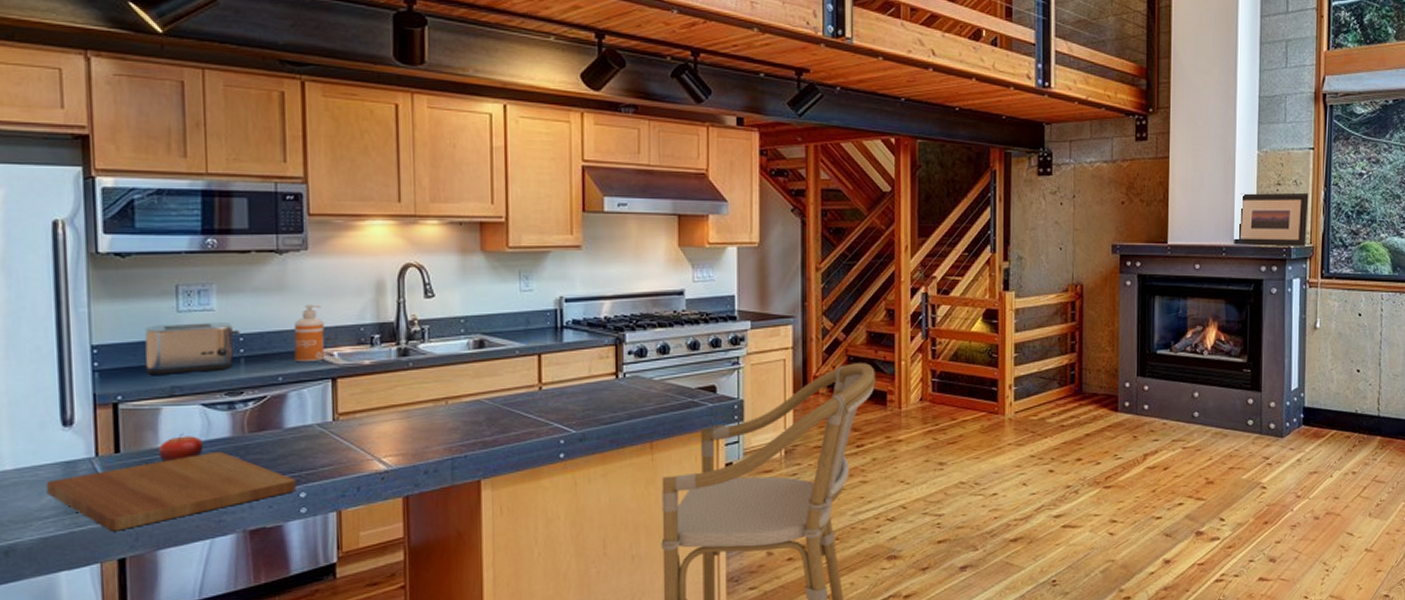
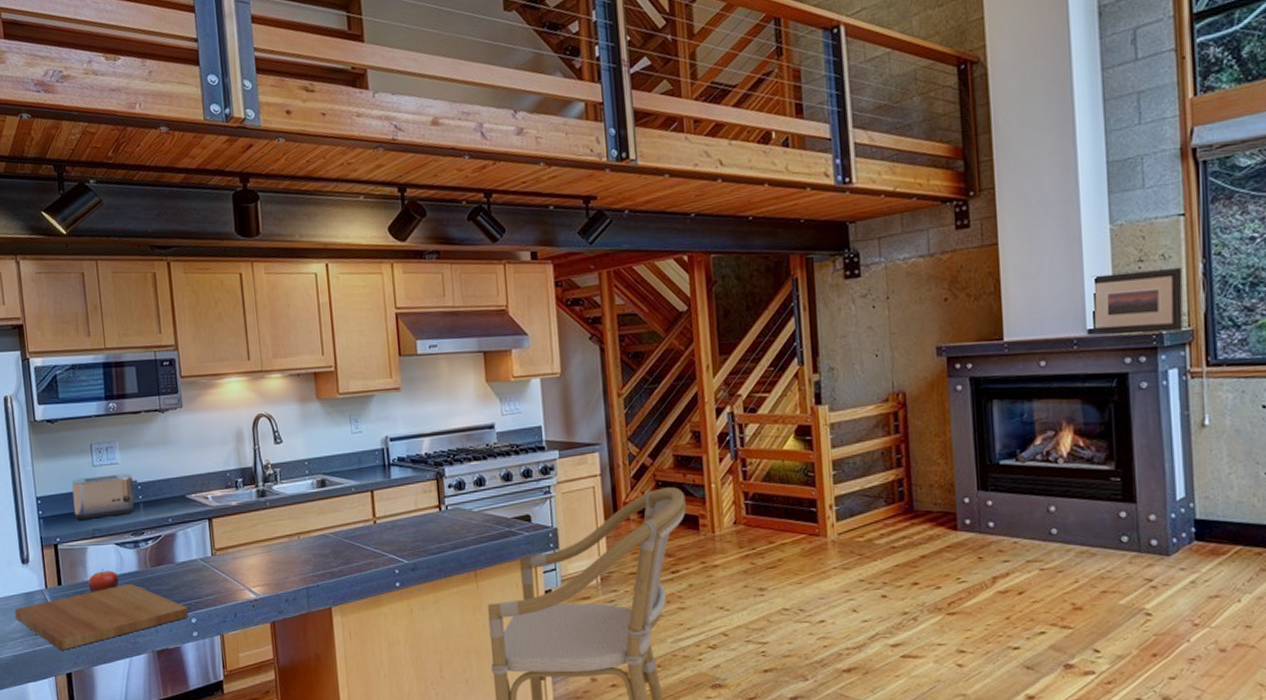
soap dispenser: present [293,304,325,363] -> none [176,454,201,506]

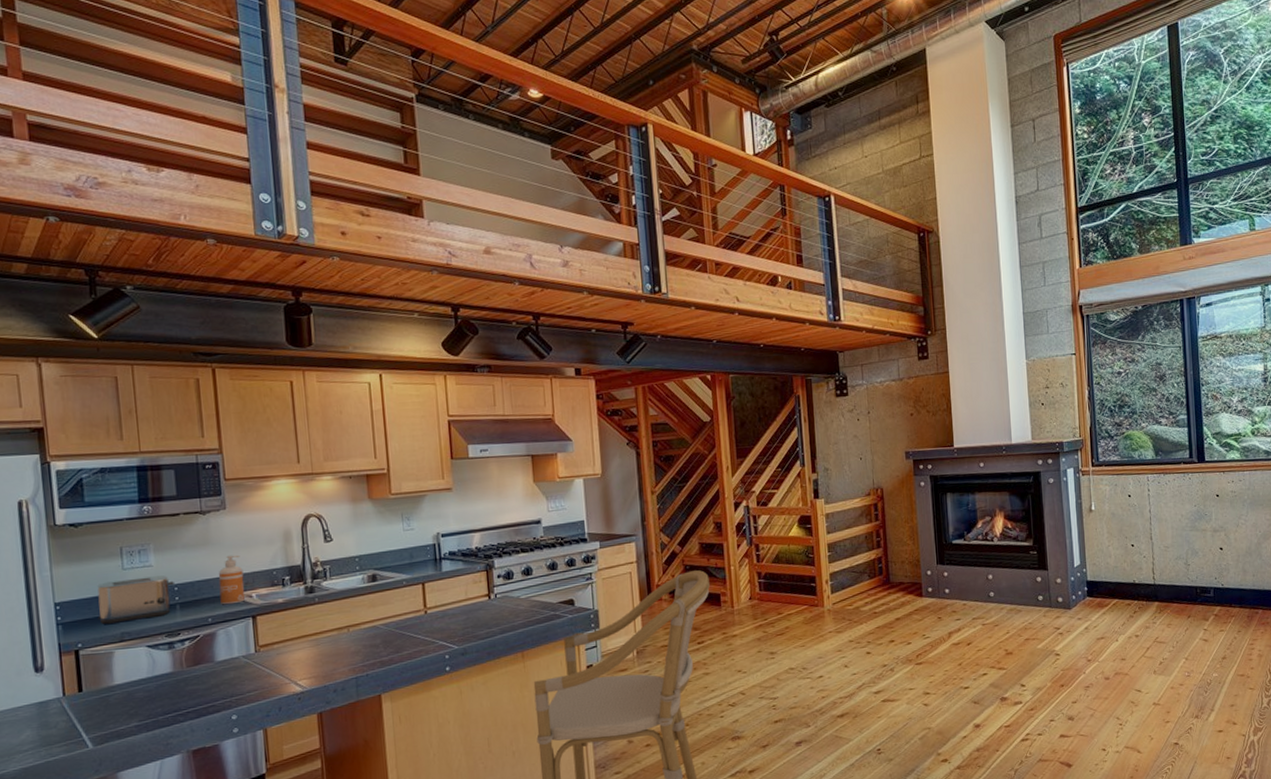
cutting board: present [14,583,188,650] -> none [24,684,228,759]
fruit: present [87,568,119,592] -> none [113,671,151,697]
soap dispenser: none [176,454,201,506] -> present [218,554,245,605]
picture frame: present [1087,268,1183,336] -> none [1012,394,1076,444]

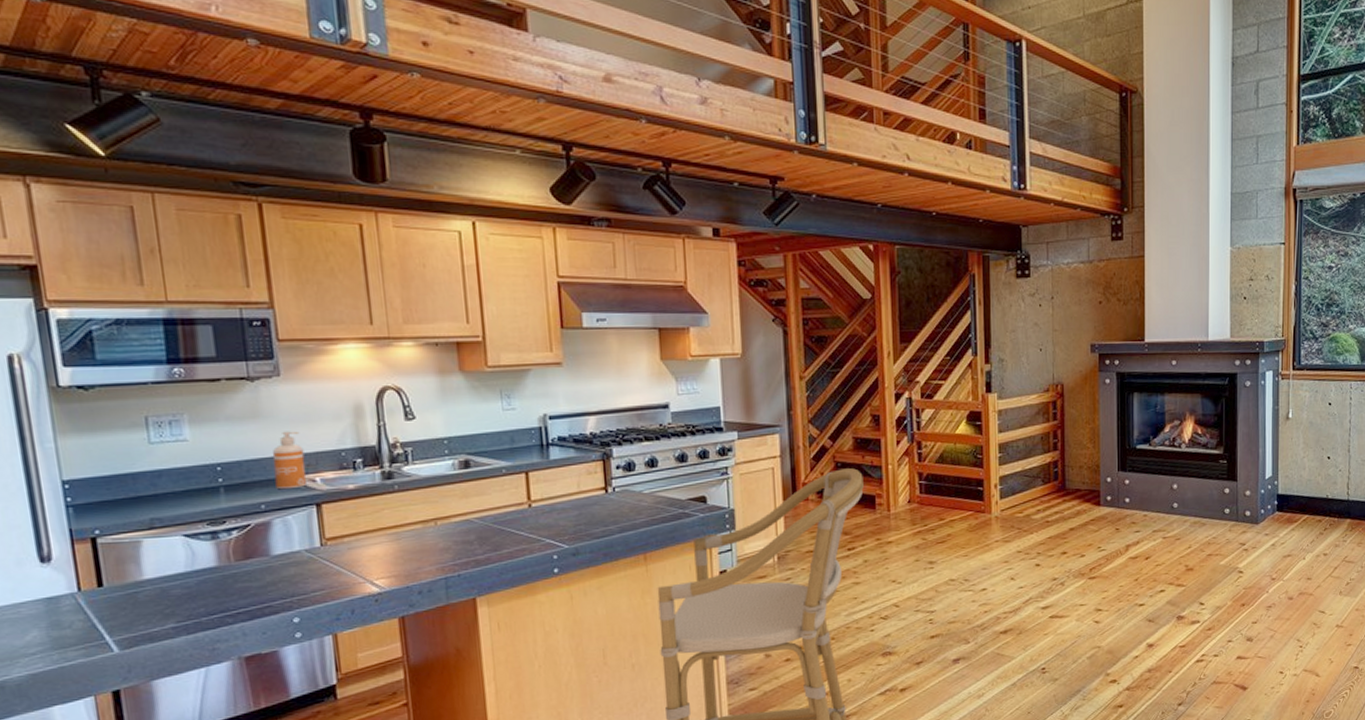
toaster: present [97,575,174,625] -> none [117,452,217,509]

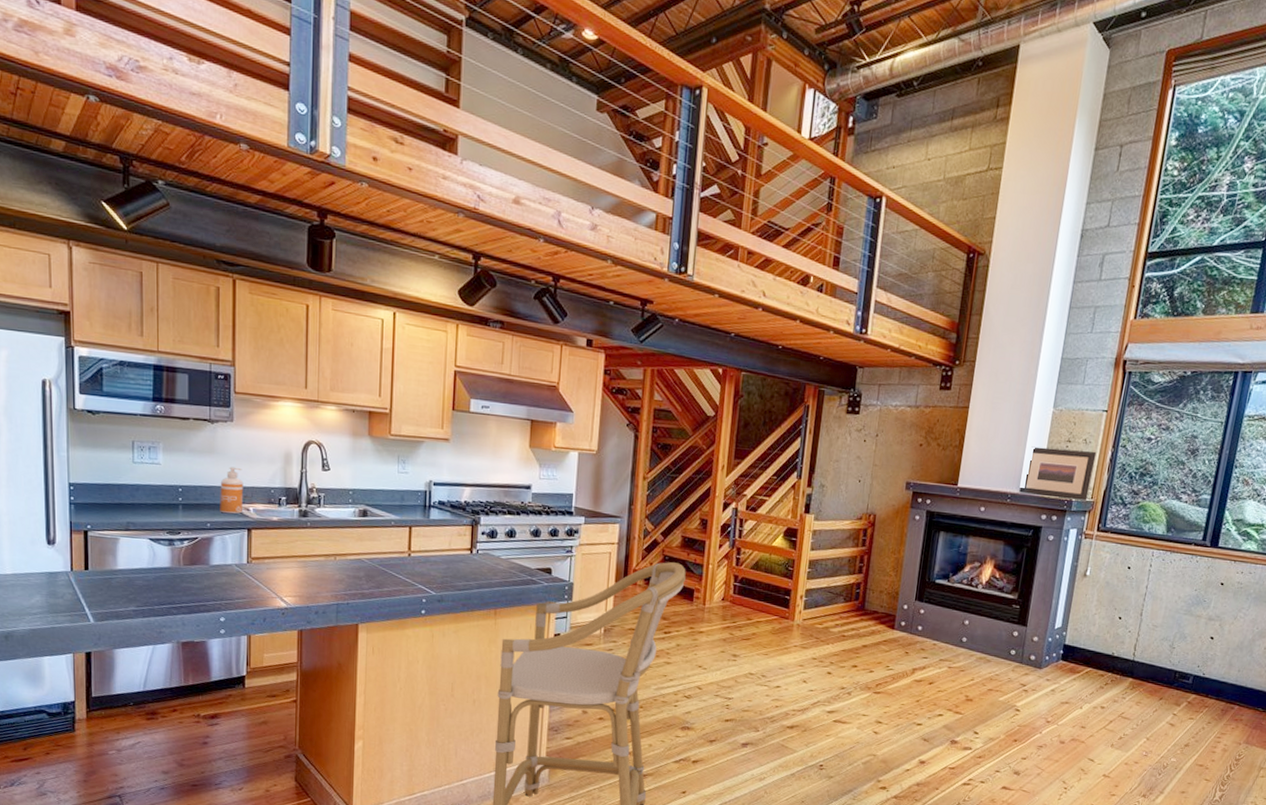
picture frame: none [1209,288,1280,341] -> present [1019,446,1097,501]

